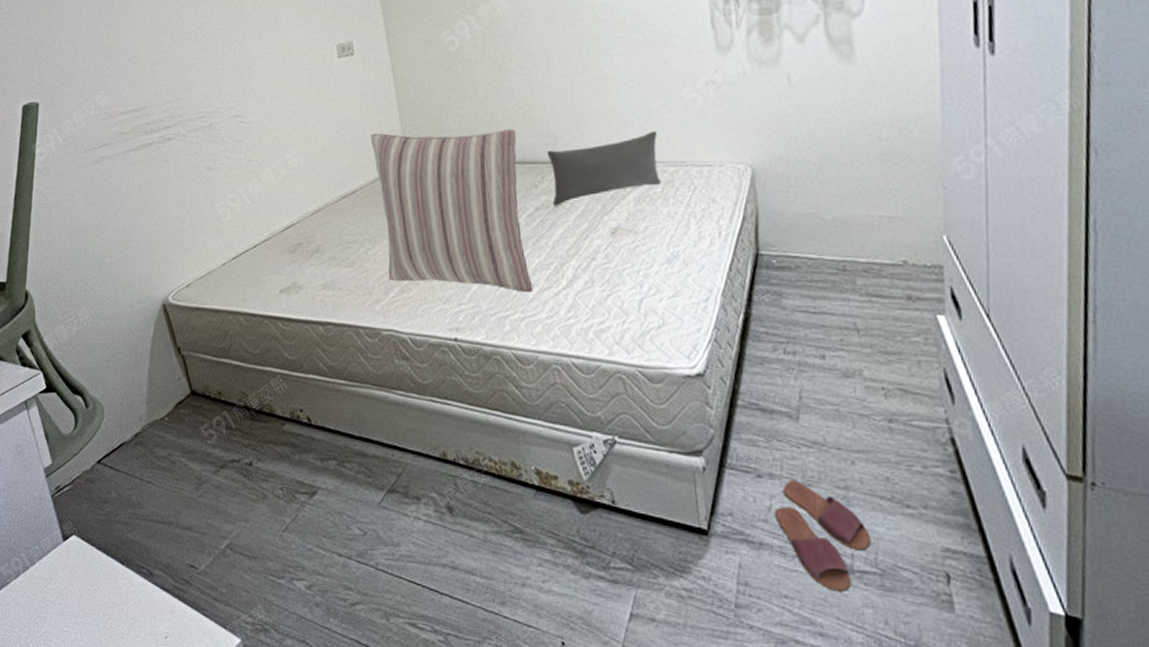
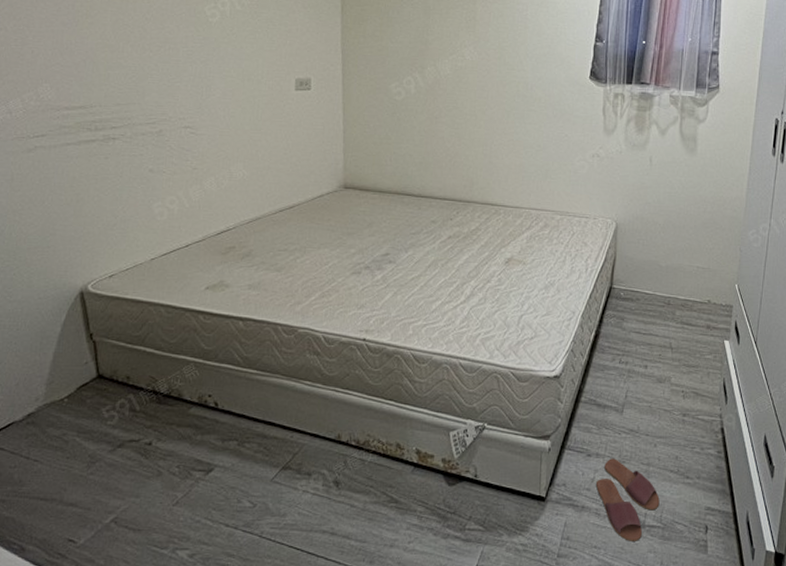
pillow: present [371,129,533,292] -> none [312,159,442,304]
pillow: present [547,130,662,206] -> none [462,186,552,237]

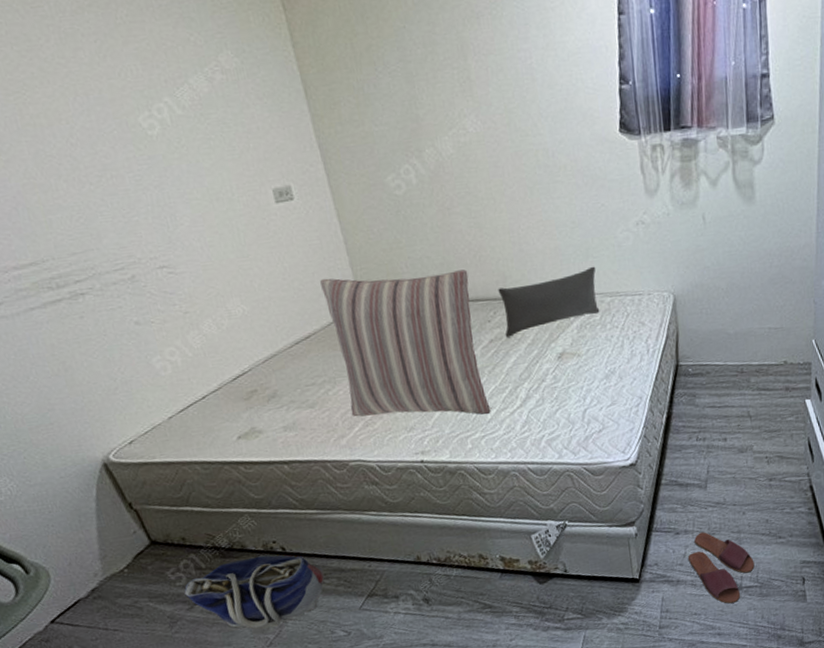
tote bag: none [112,408,248,485] -> present [184,555,325,629]
pillow: none [312,159,442,304] -> present [320,269,491,417]
pillow: none [462,186,552,237] -> present [498,266,600,338]

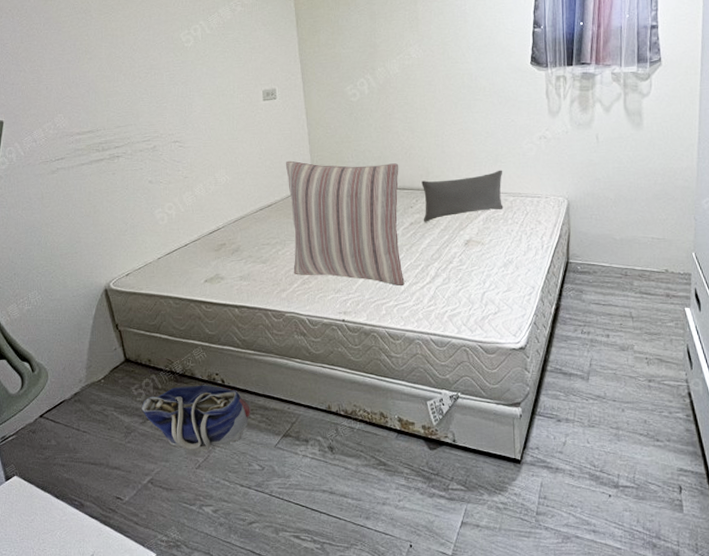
slippers: present [688,532,755,604] -> none [568,423,632,501]

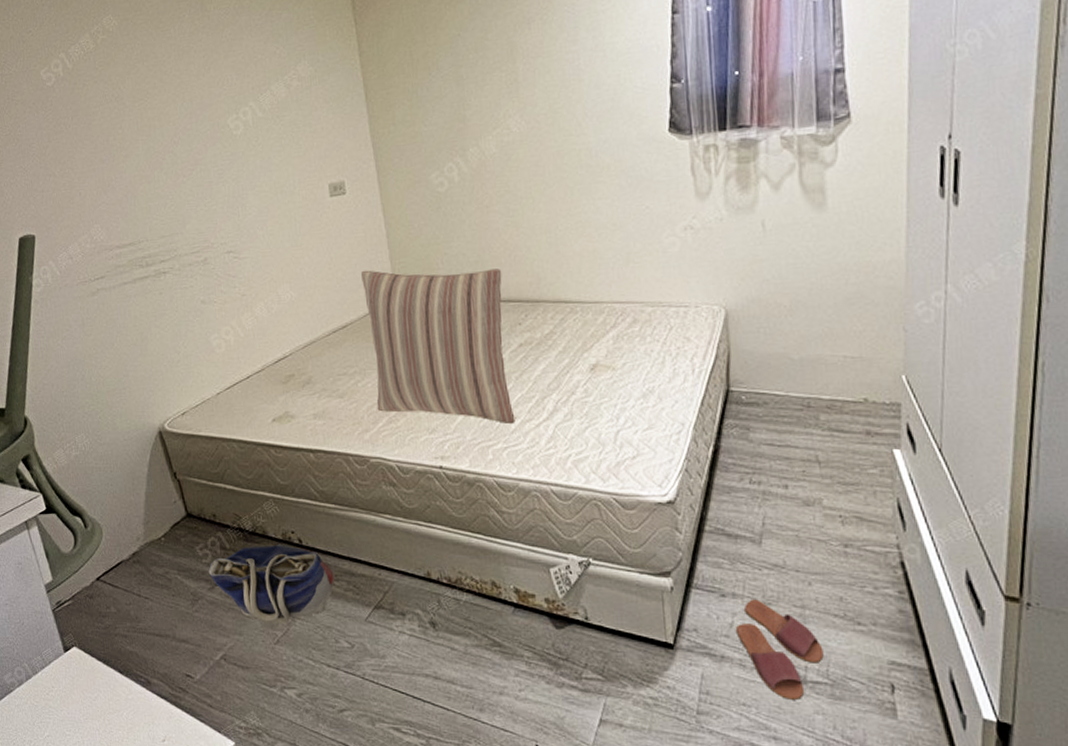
pillow: present [421,170,504,222] -> none [531,272,640,343]
slippers: none [568,423,632,501] -> present [736,599,824,700]

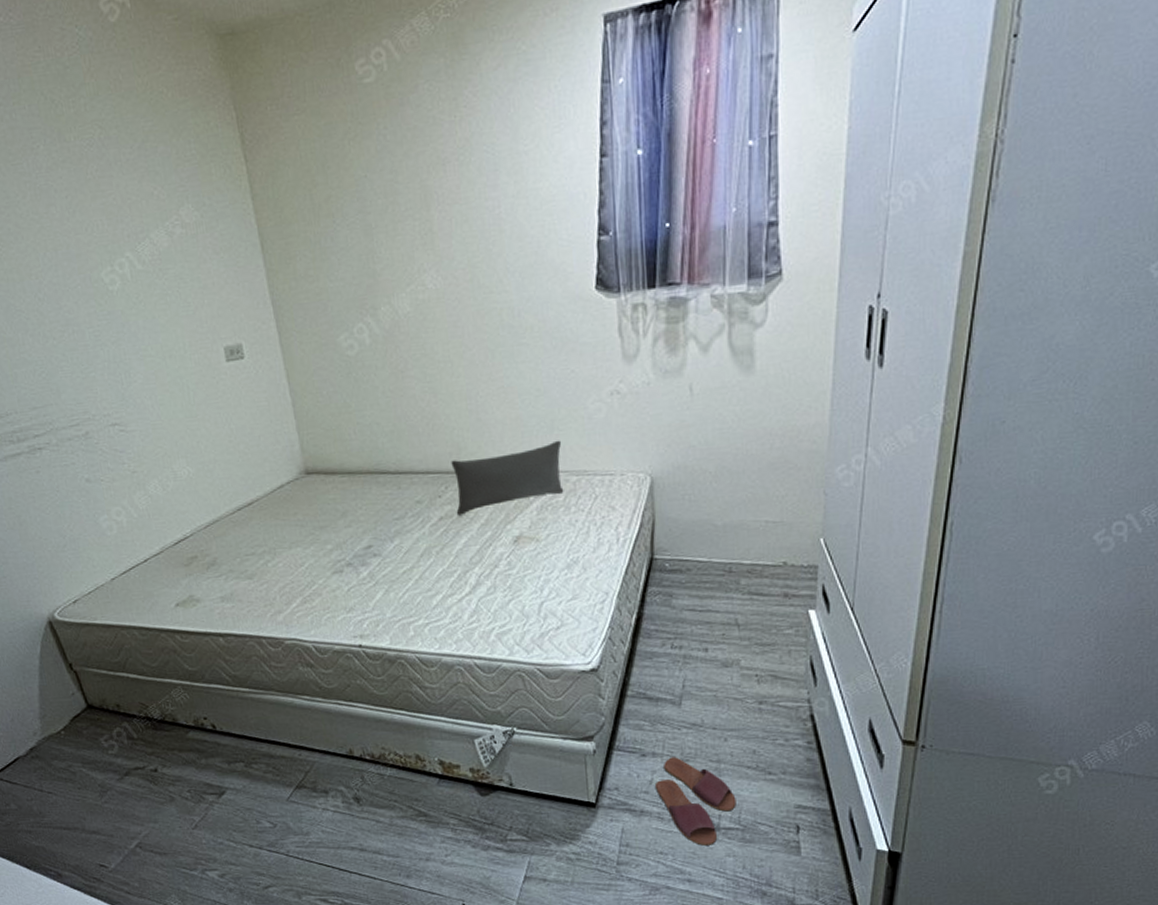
tote bag: present [208,545,335,624] -> none [115,731,254,809]
pillow: present [361,268,515,423] -> none [266,438,437,599]
pillow: none [531,272,640,343] -> present [451,440,564,516]

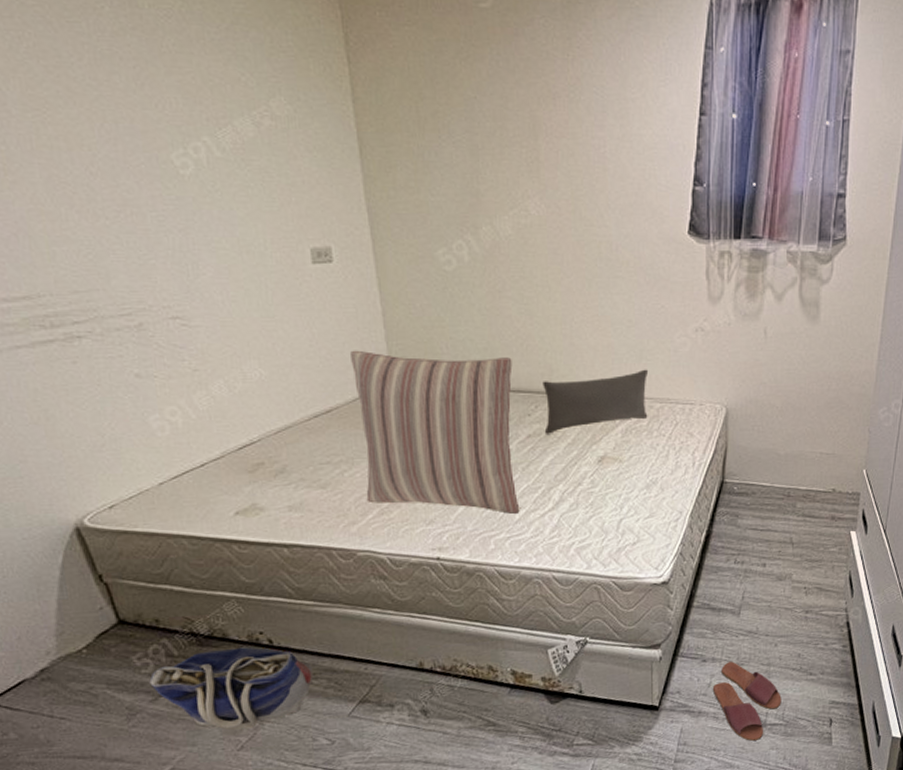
tote bag: none [115,731,254,809] -> present [149,647,314,730]
pillow: none [266,438,437,599] -> present [350,350,520,514]

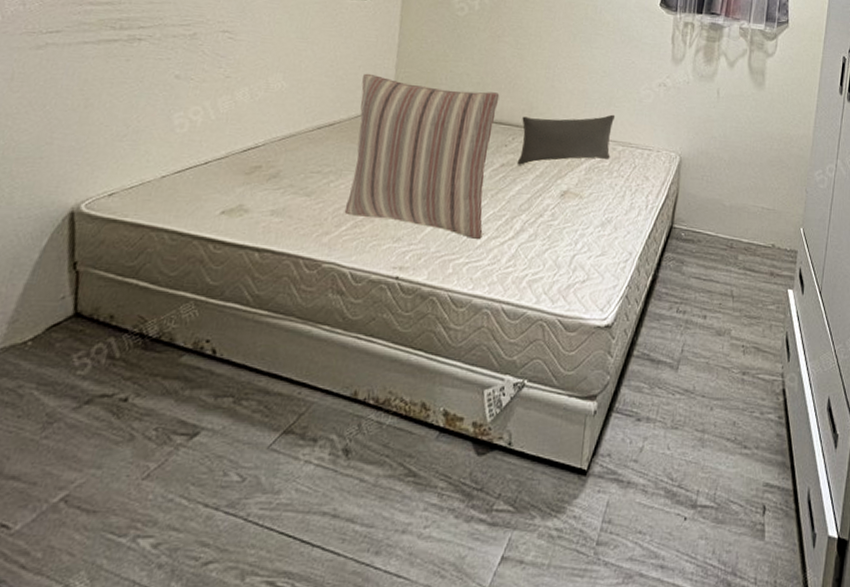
tote bag: present [149,647,314,730] -> none [80,355,248,453]
slippers: present [713,661,782,741] -> none [645,424,714,525]

